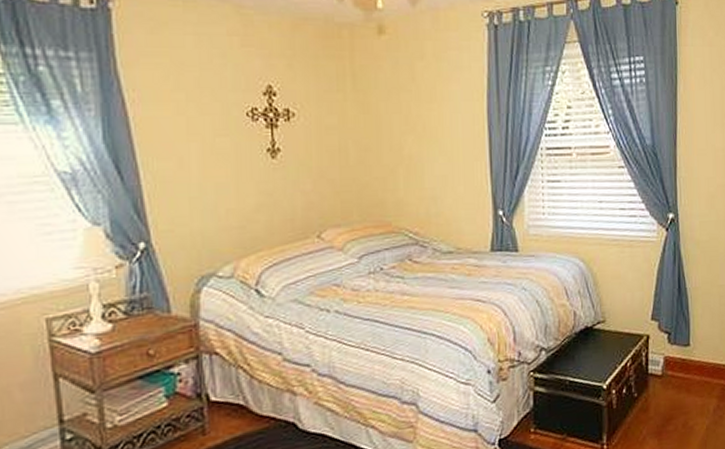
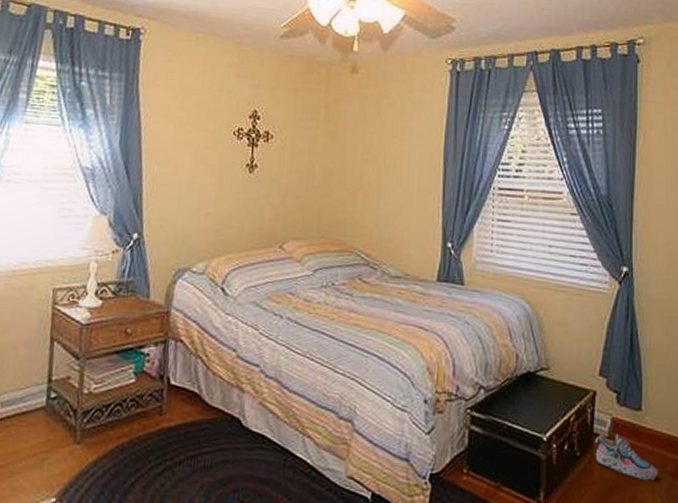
shoe: none [650,370,706,408] -> present [595,433,659,482]

